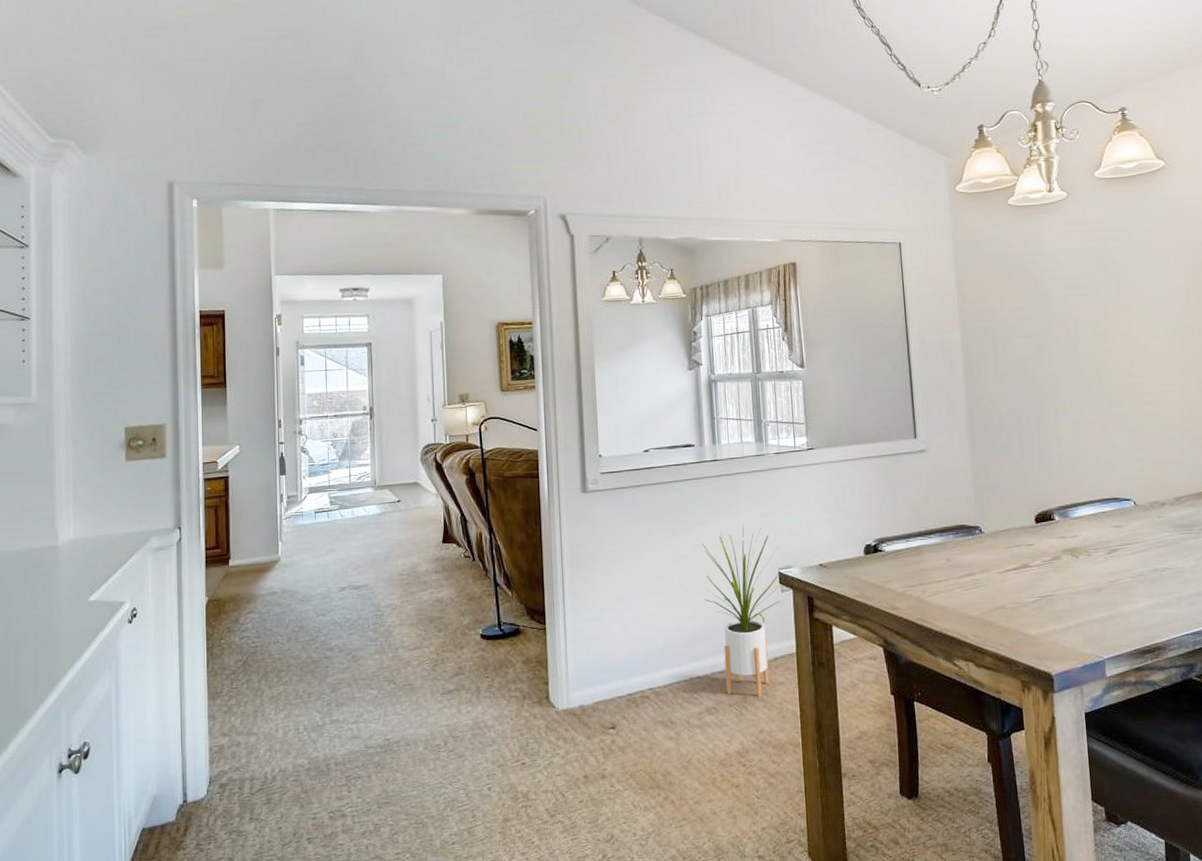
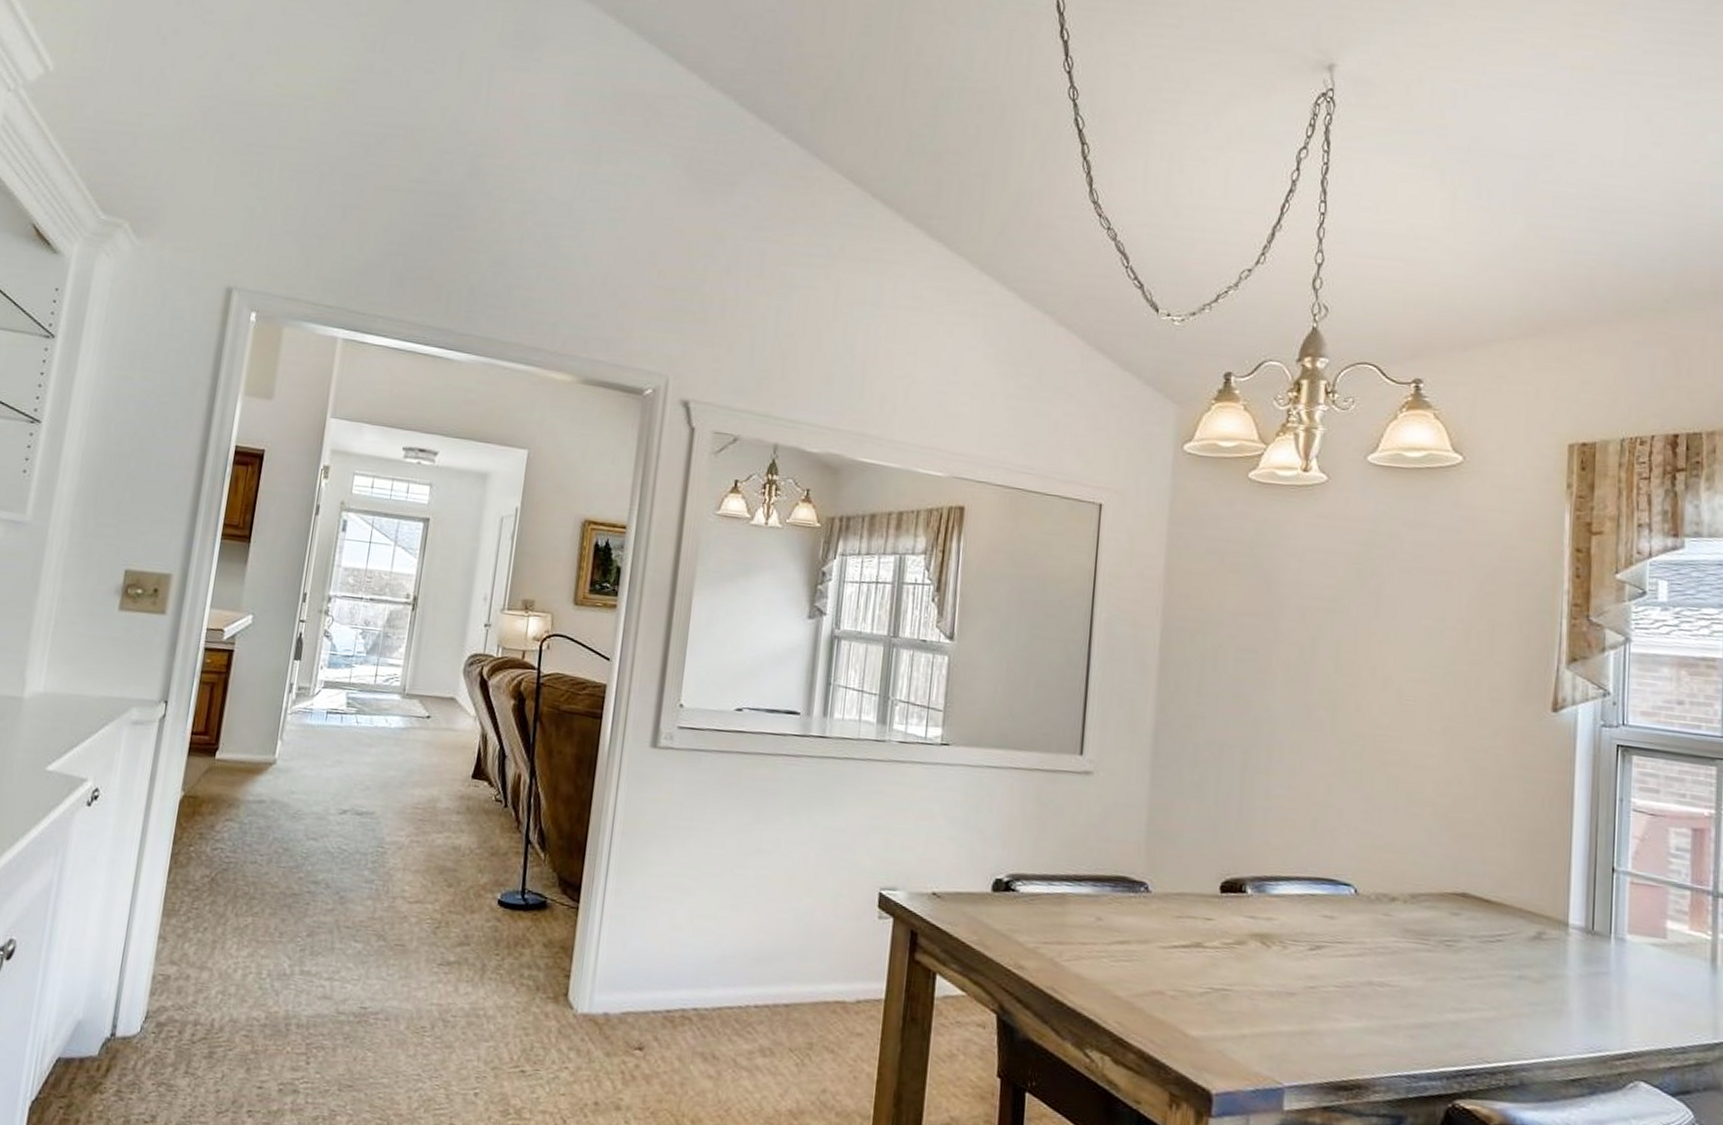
house plant: present [701,524,781,697] -> none [781,823,884,1047]

